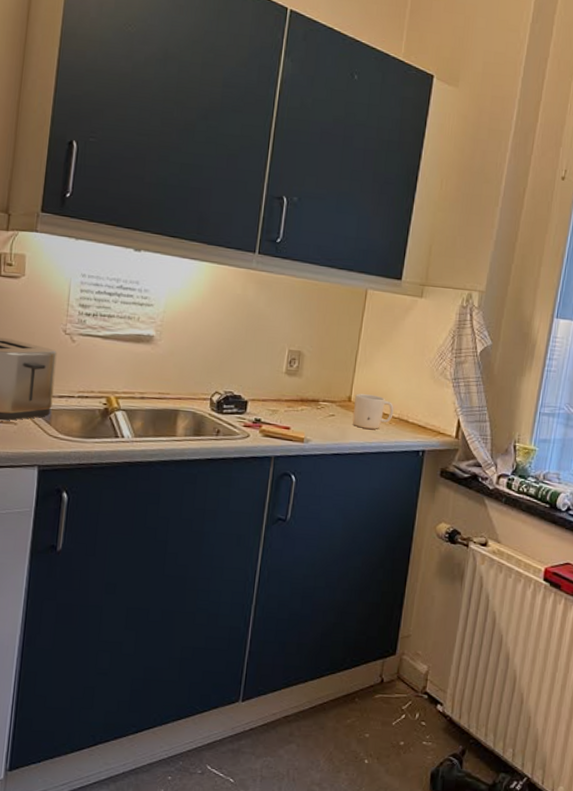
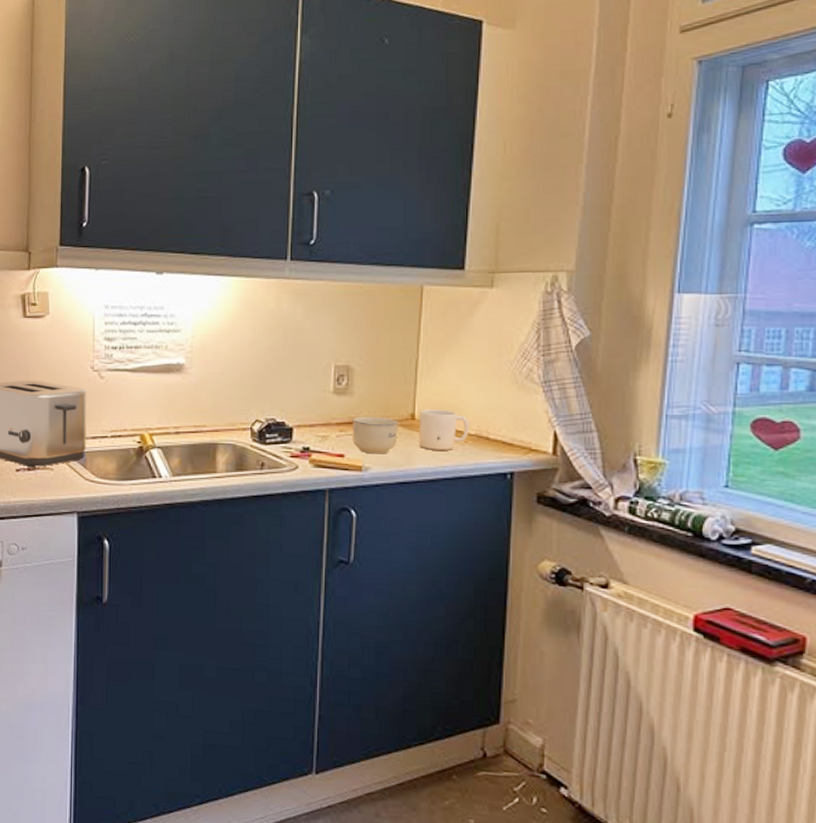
cup: none [298,395,338,429] -> present [353,416,399,454]

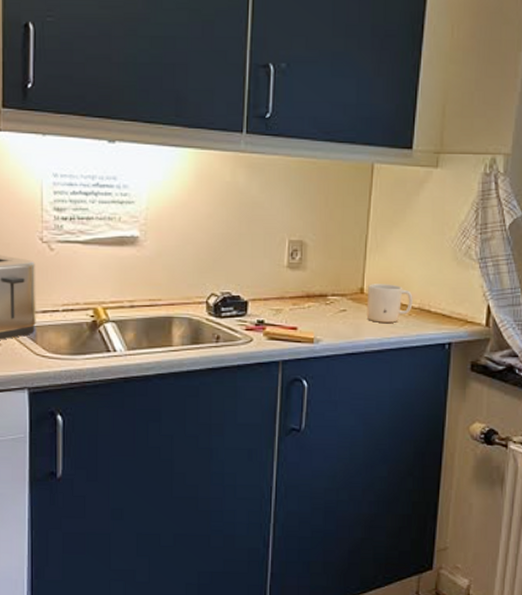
cup: present [353,416,399,454] -> none [305,290,349,327]

